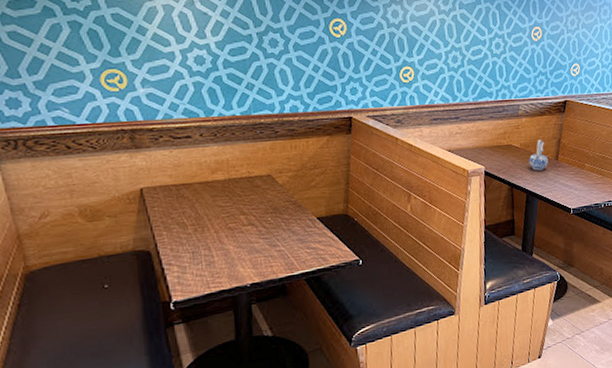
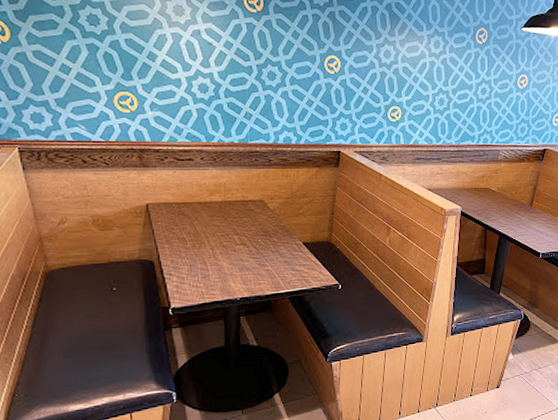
ceramic pitcher: present [528,140,548,171] -> none [504,185,523,215]

